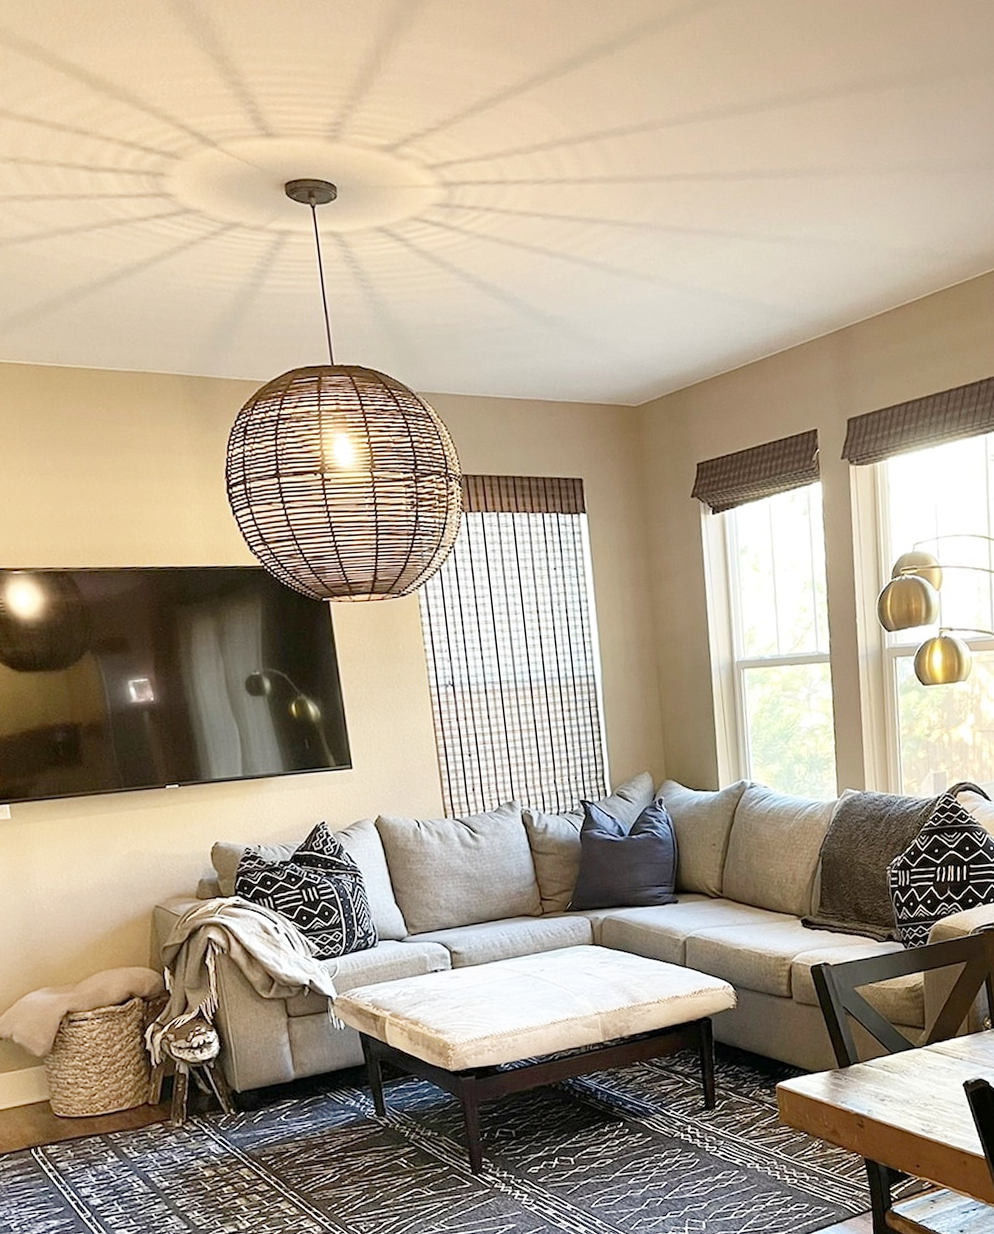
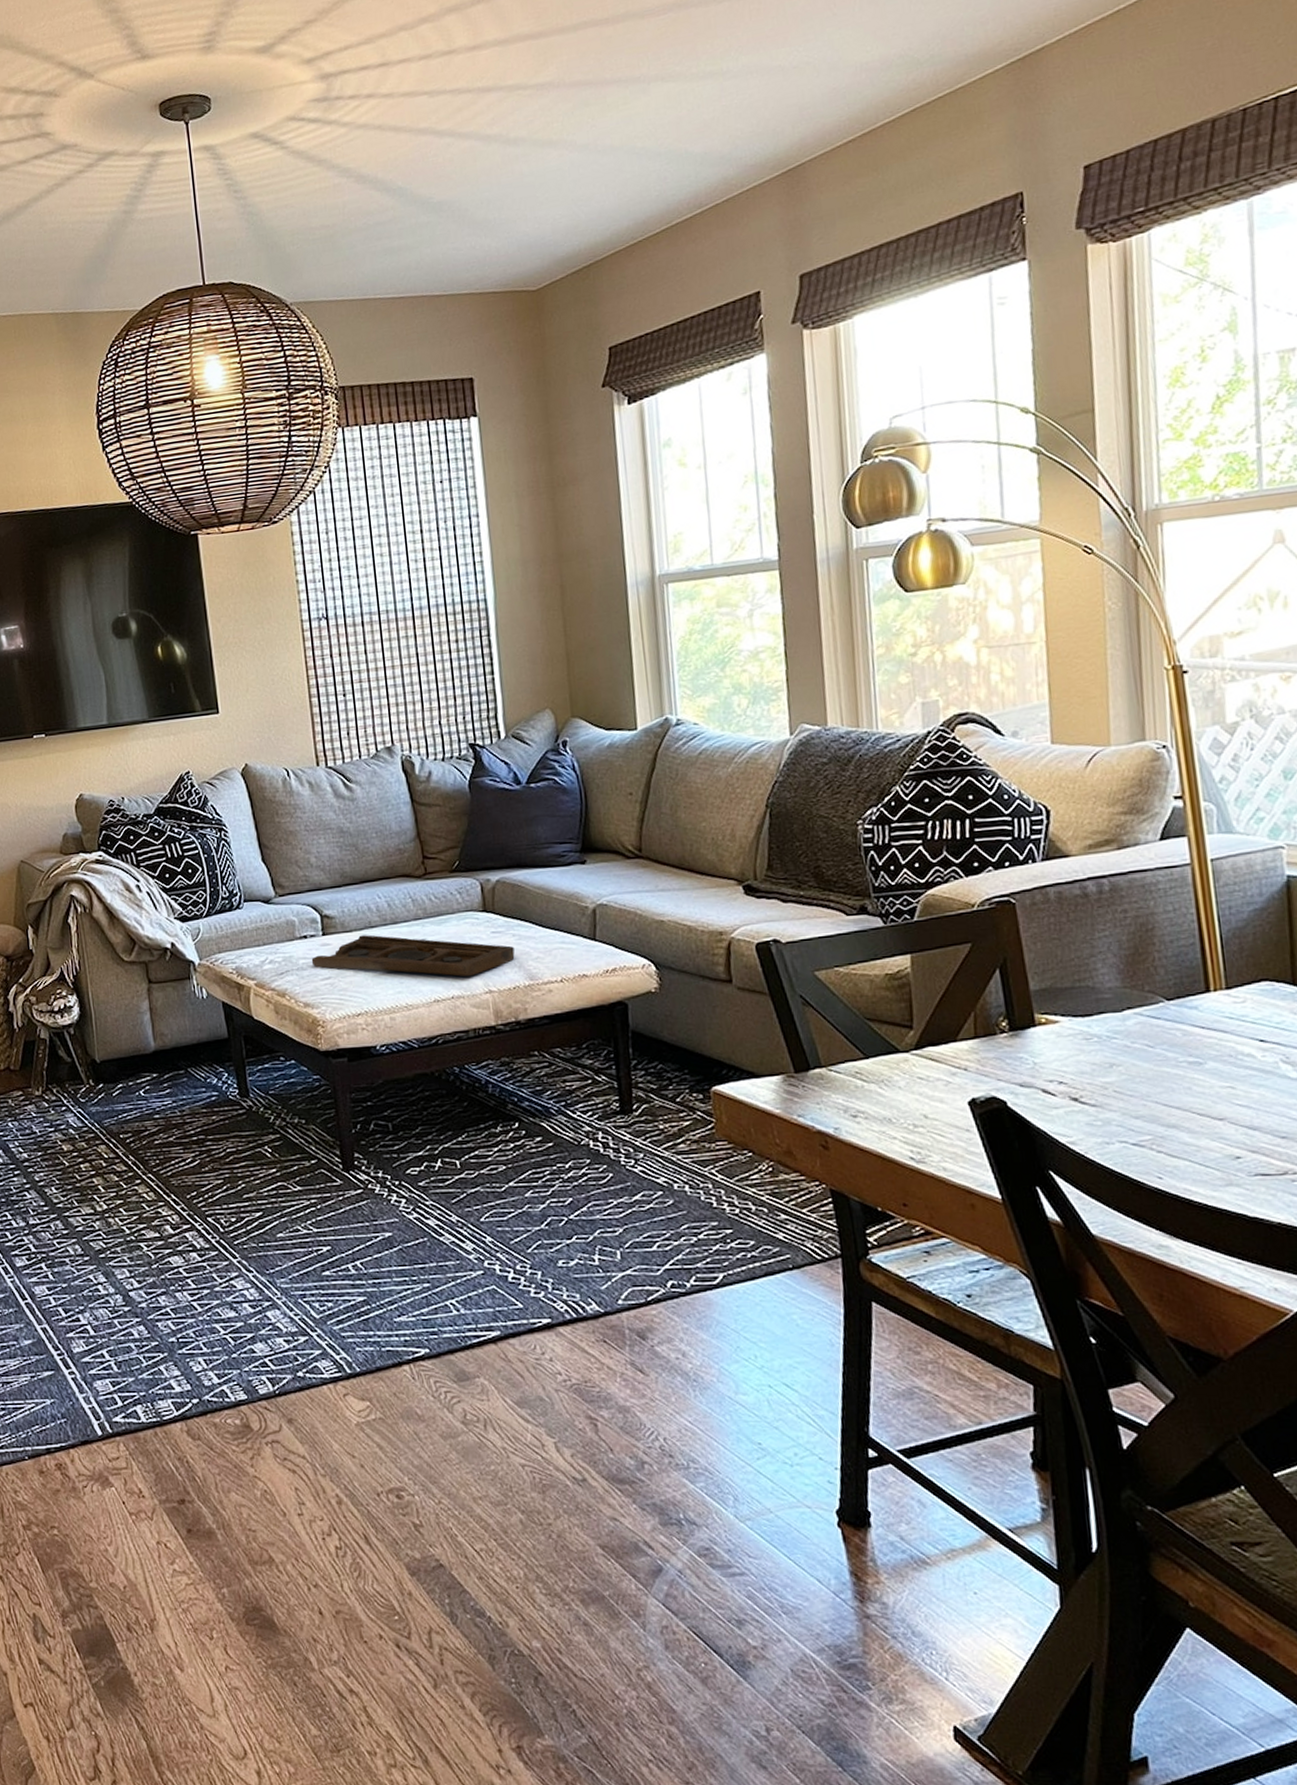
decorative tray: none [441,967,620,1002] -> present [311,935,515,977]

